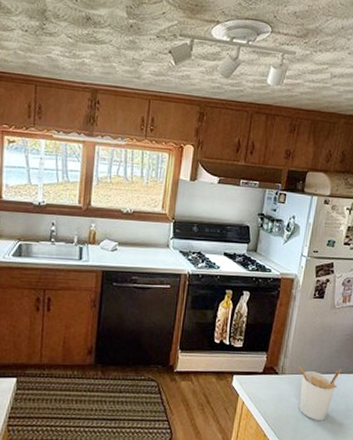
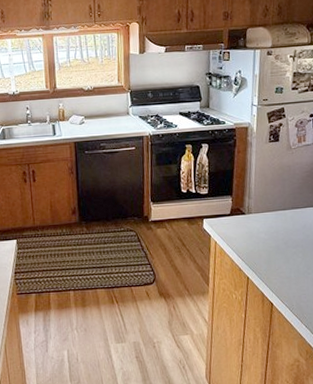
utensil holder: present [298,366,341,420] -> none [263,203,305,252]

